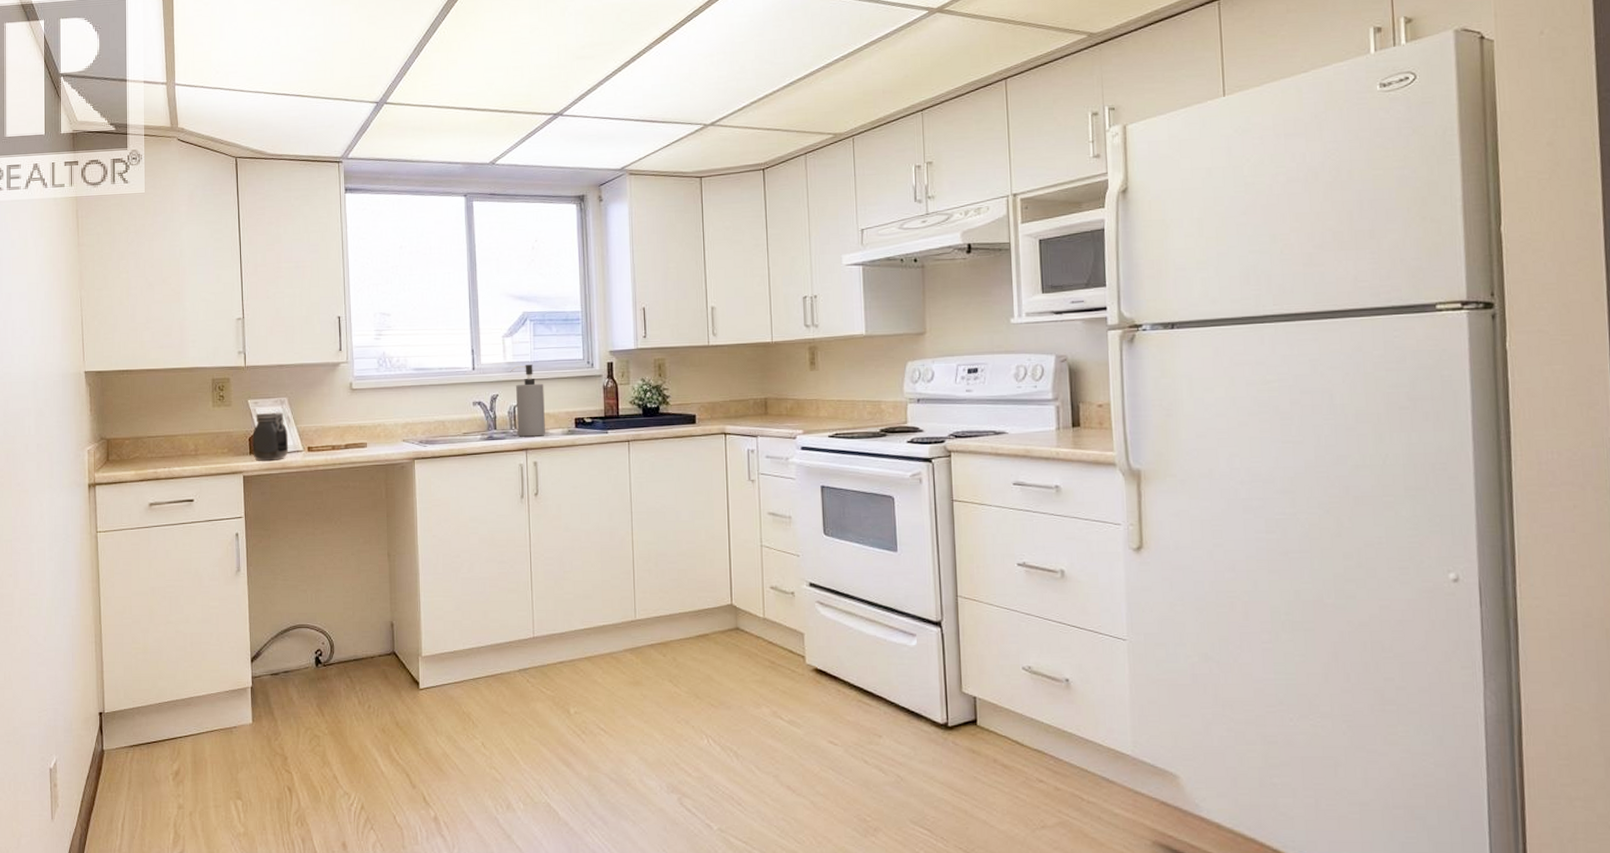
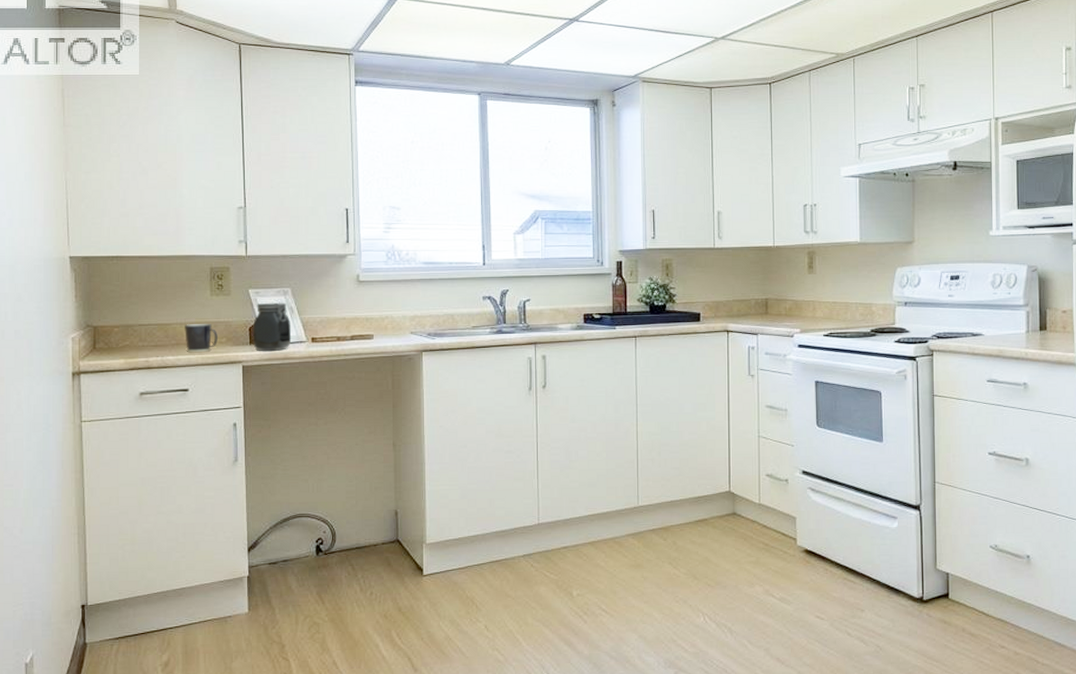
mug: none [189,434,220,464] -> present [185,323,218,353]
soap dispenser: present [511,365,545,437] -> none [522,261,554,331]

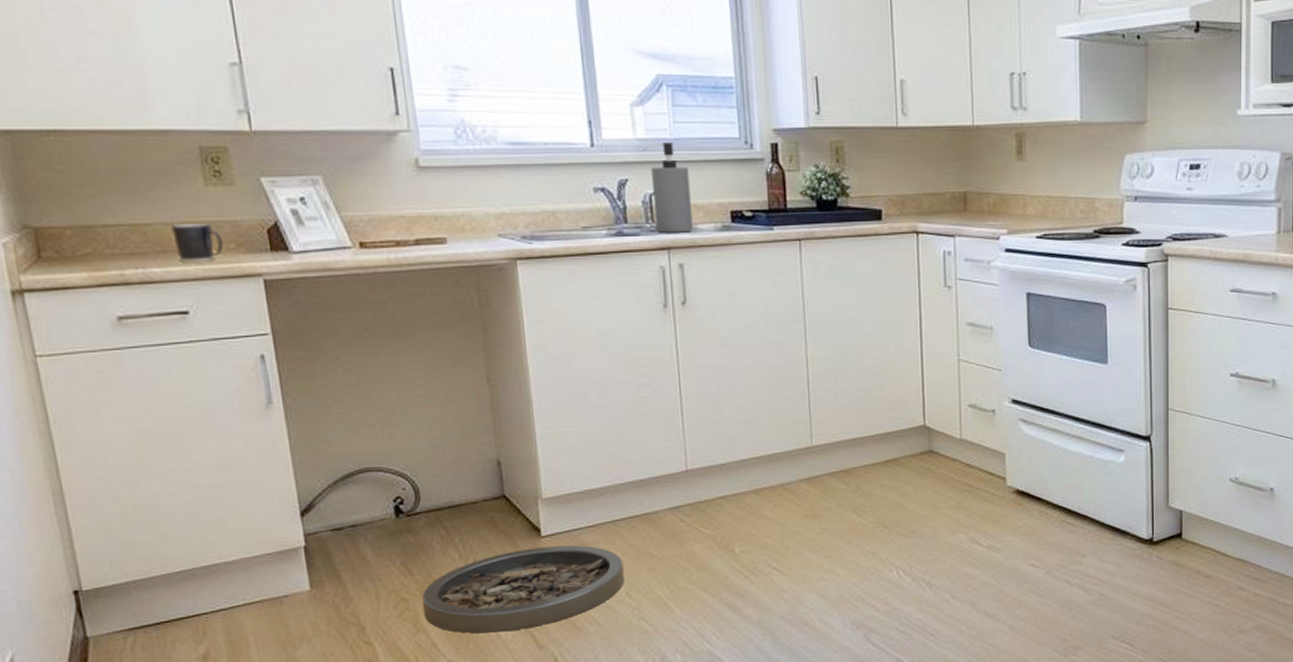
jar: present [253,302,292,352] -> none [272,195,331,261]
pet bowl: none [330,584,484,656] -> present [422,545,625,634]
soap dispenser: none [522,261,554,331] -> present [644,143,693,233]

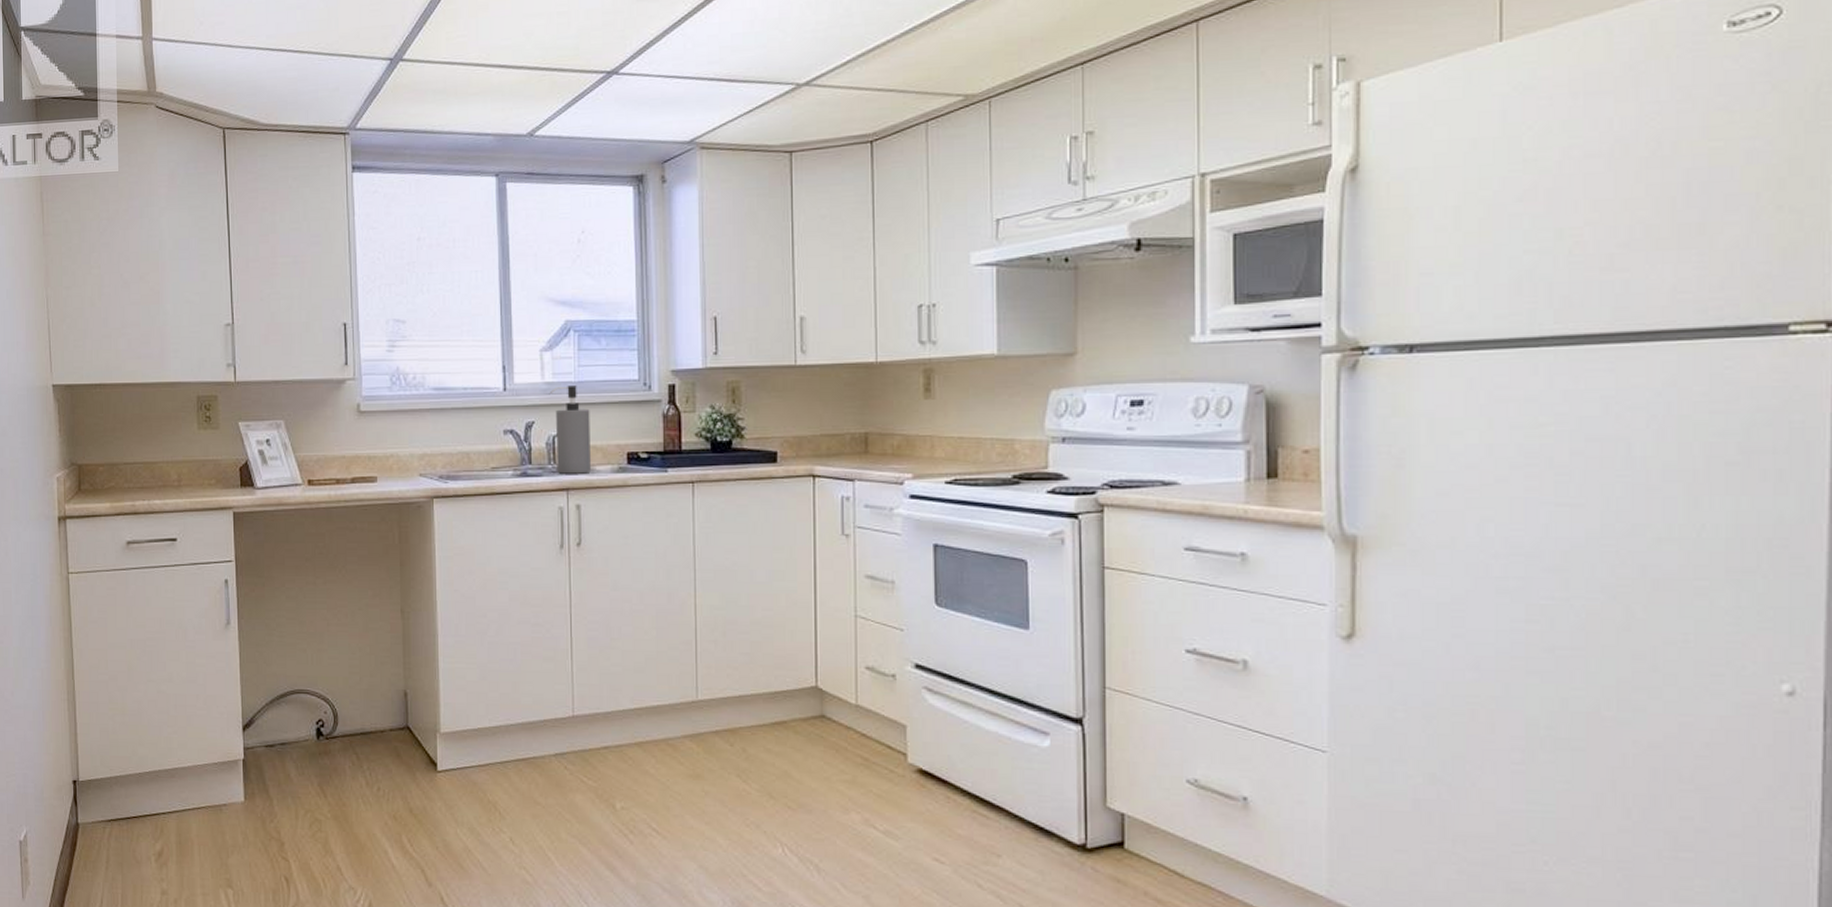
mug: present [171,223,224,263] -> none [171,461,206,497]
pet bowl: present [422,545,625,634] -> none [333,781,509,864]

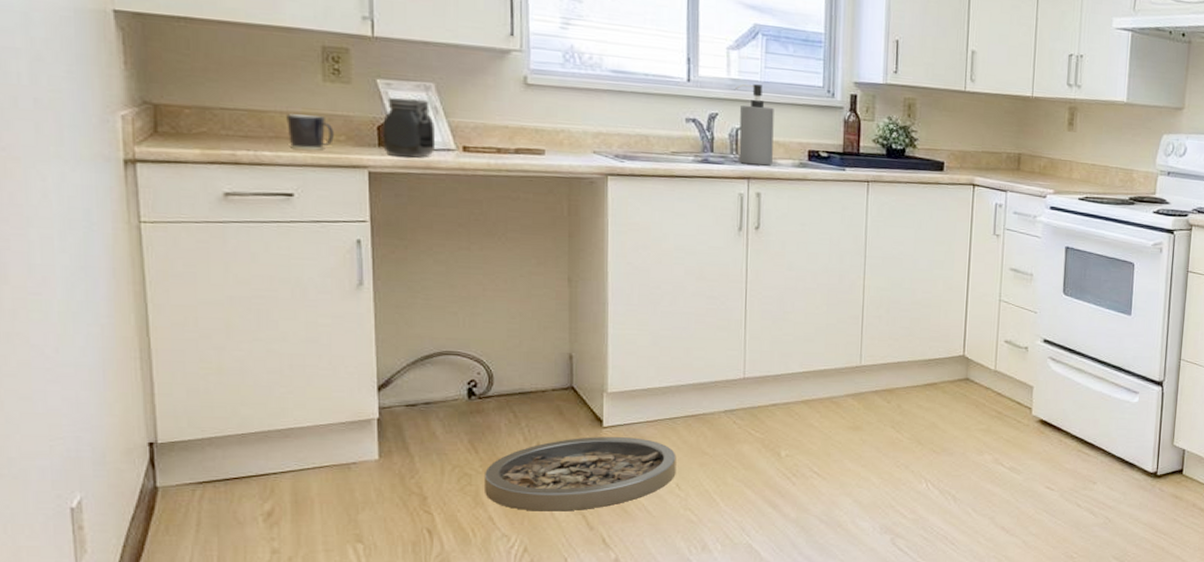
mug: none [171,461,206,497] -> present [286,113,334,151]
jar: none [244,437,286,496] -> present [383,97,436,158]
pet bowl: none [333,781,509,864] -> present [485,437,676,512]

